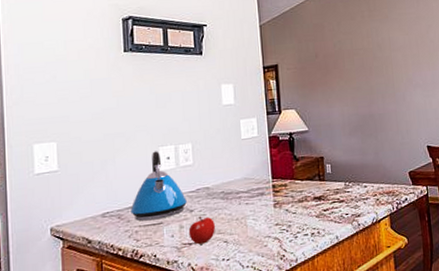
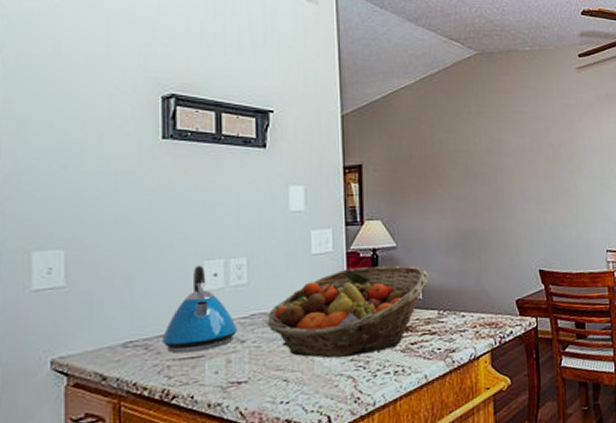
apple: present [188,216,215,245] -> none [238,348,272,384]
fruit basket: none [209,146,336,224] -> present [266,265,429,359]

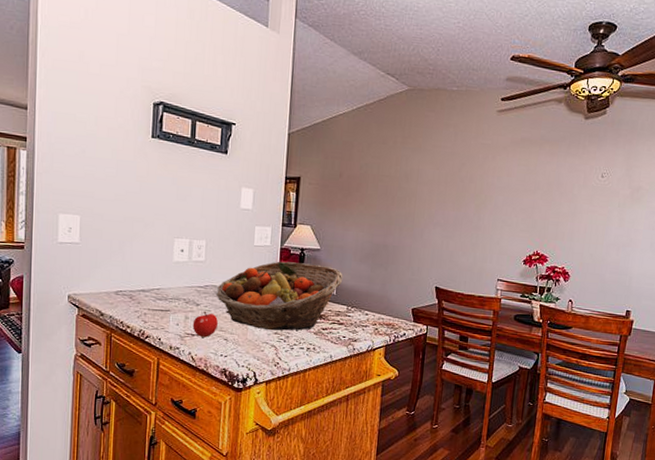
kettle: present [162,265,237,353] -> none [142,241,195,307]
apple: none [238,348,272,384] -> present [192,311,218,338]

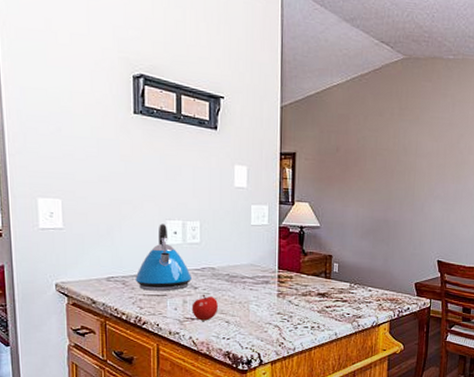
kettle: none [142,241,195,307] -> present [135,224,191,291]
fruit basket: present [216,261,343,331] -> none [214,240,345,311]

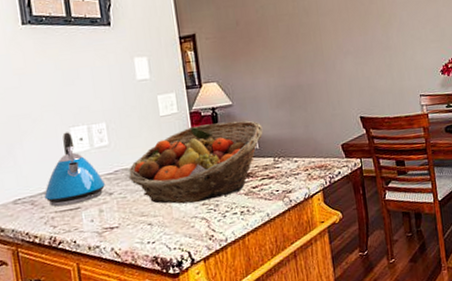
apple: present [192,294,218,321] -> none [109,198,138,229]
fruit basket: none [214,240,345,311] -> present [128,120,263,204]

